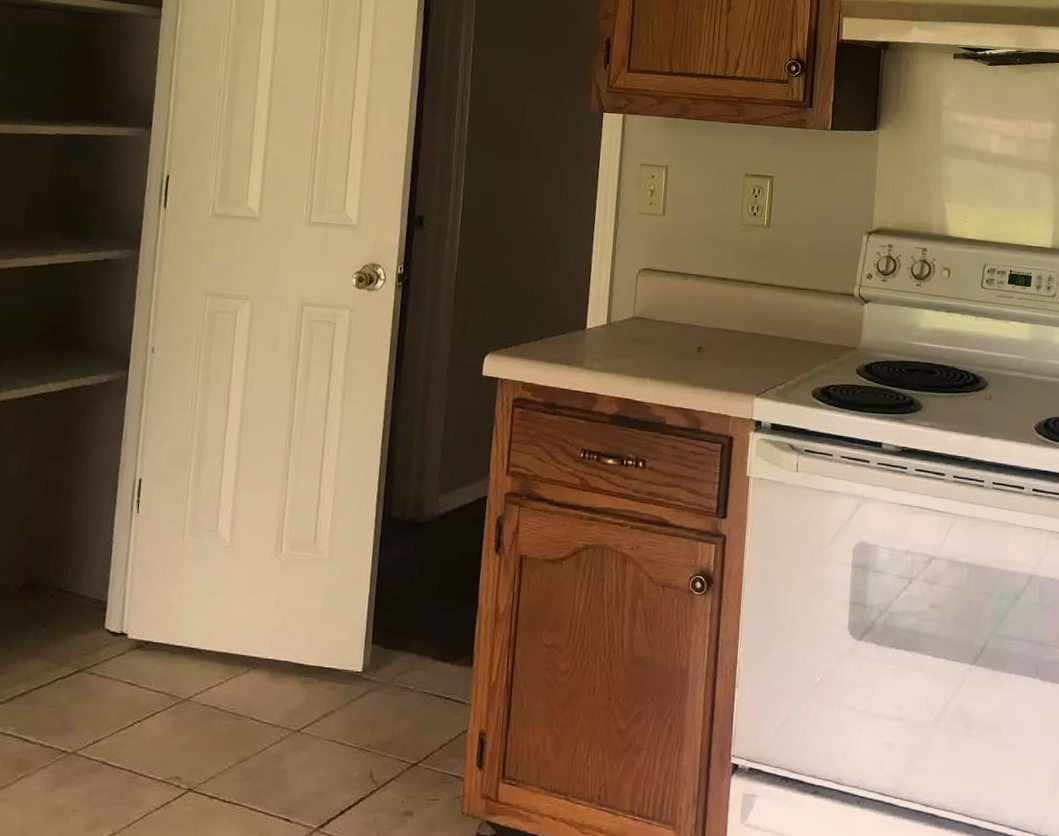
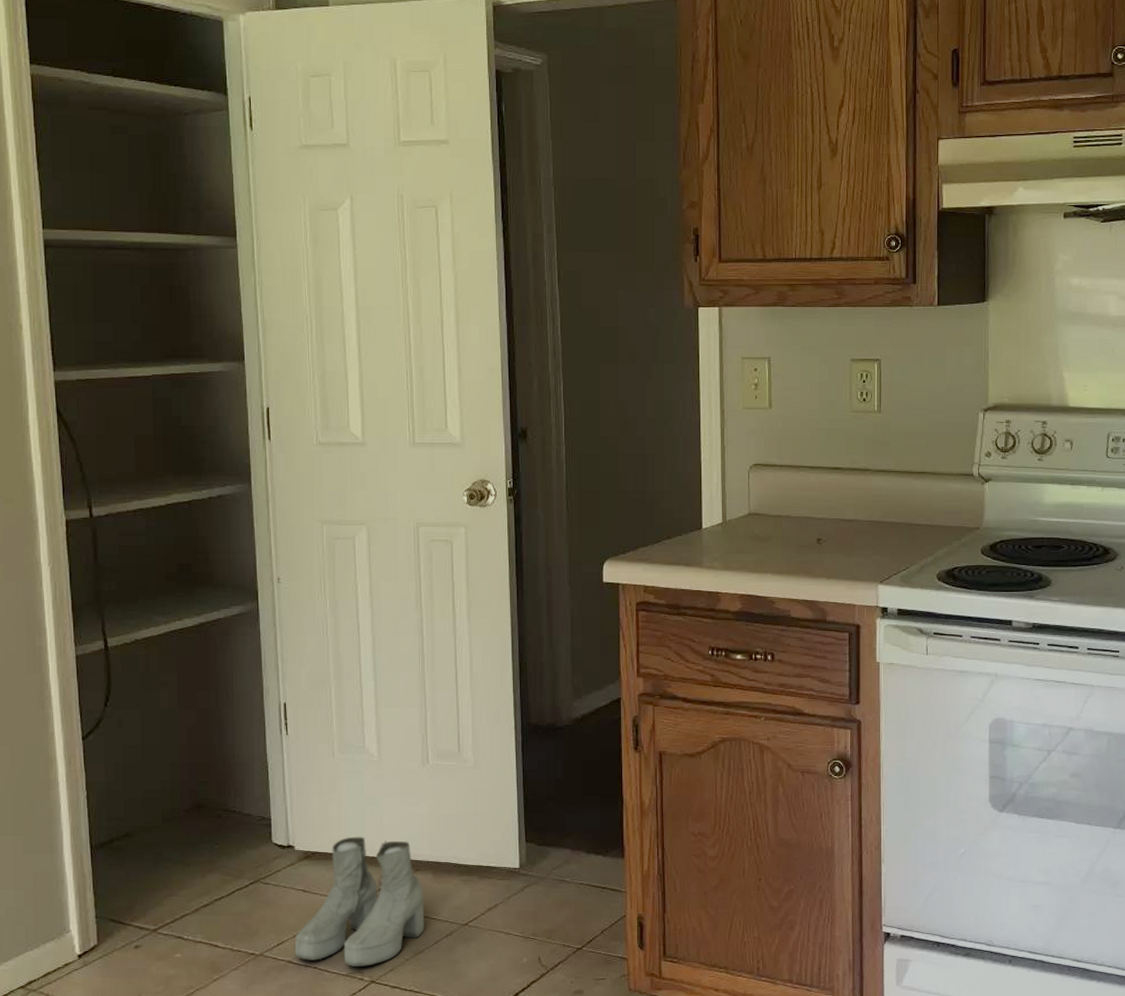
boots: none [110,627,258,773] -> present [294,836,425,968]

